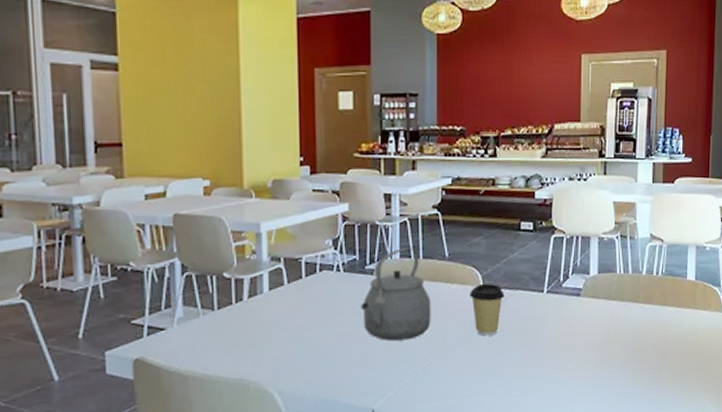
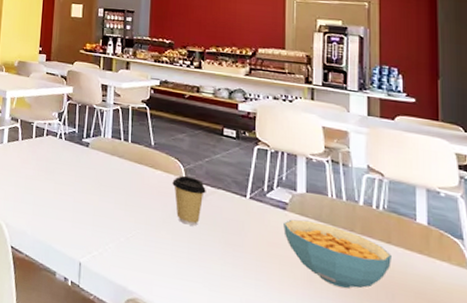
tea kettle: present [361,246,431,341] -> none [76,129,137,210]
cereal bowl: none [578,301,666,359] -> present [283,219,391,289]

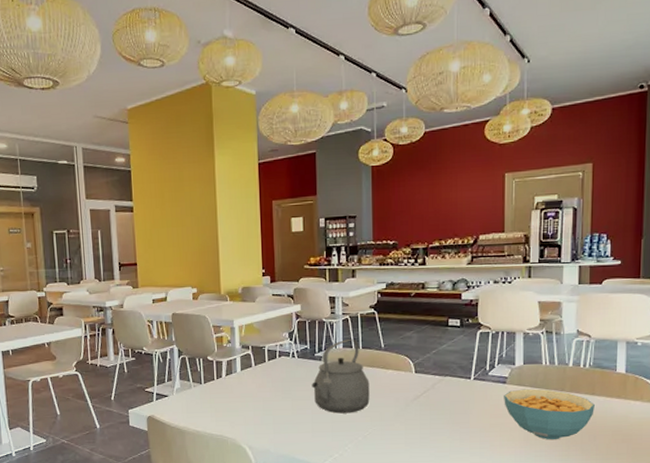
tea kettle: none [76,129,137,210] -> present [312,338,370,414]
coffee cup: present [172,175,206,226] -> none [403,370,434,414]

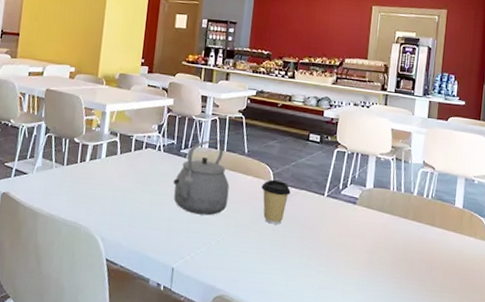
coffee cup: none [403,370,434,414] -> present [261,179,291,225]
cereal bowl: present [504,388,595,440] -> none [352,211,434,267]

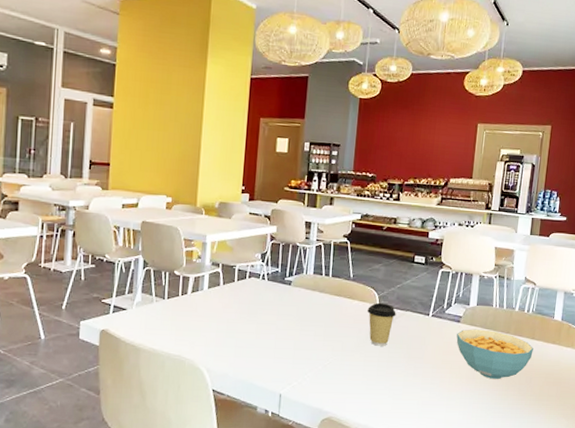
tea kettle: present [173,139,230,216] -> none [278,265,335,341]
cereal bowl: none [352,211,434,267] -> present [456,329,534,380]

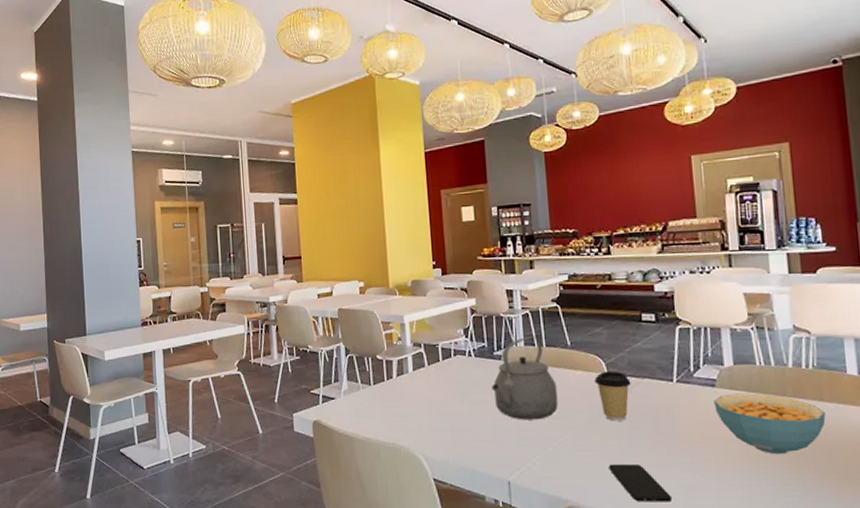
tea kettle: none [278,265,335,341] -> present [492,335,558,420]
smartphone: none [366,382,412,415] -> present [609,463,673,502]

